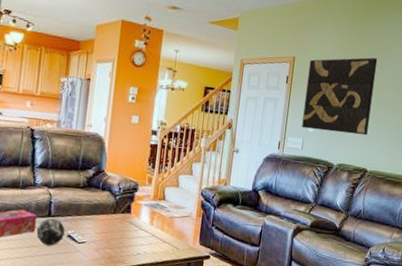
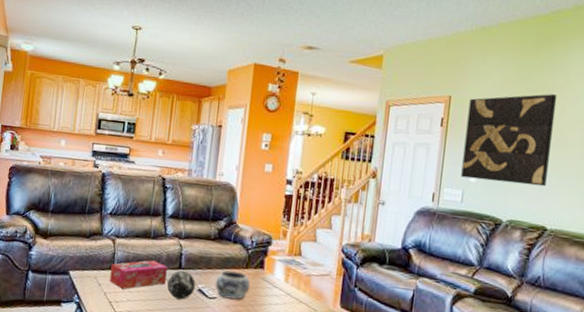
decorative bowl: none [84,215,118,243] -> present [215,269,251,300]

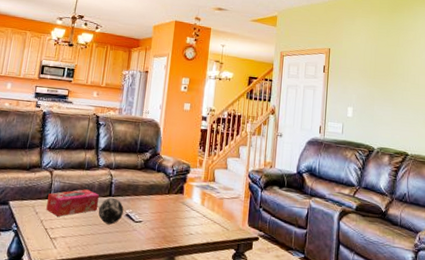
decorative bowl: present [215,269,251,300] -> none [141,195,172,223]
wall art: present [461,94,558,187] -> none [341,47,409,120]

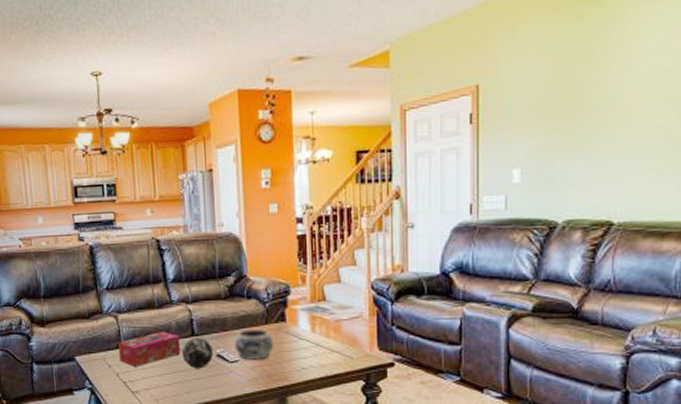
decorative bowl: none [141,195,172,223] -> present [234,328,274,360]

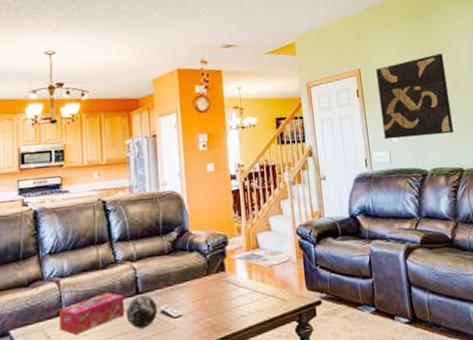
decorative bowl: present [234,328,274,360] -> none [178,280,215,313]
wall art: none [502,59,612,180] -> present [376,54,454,140]

